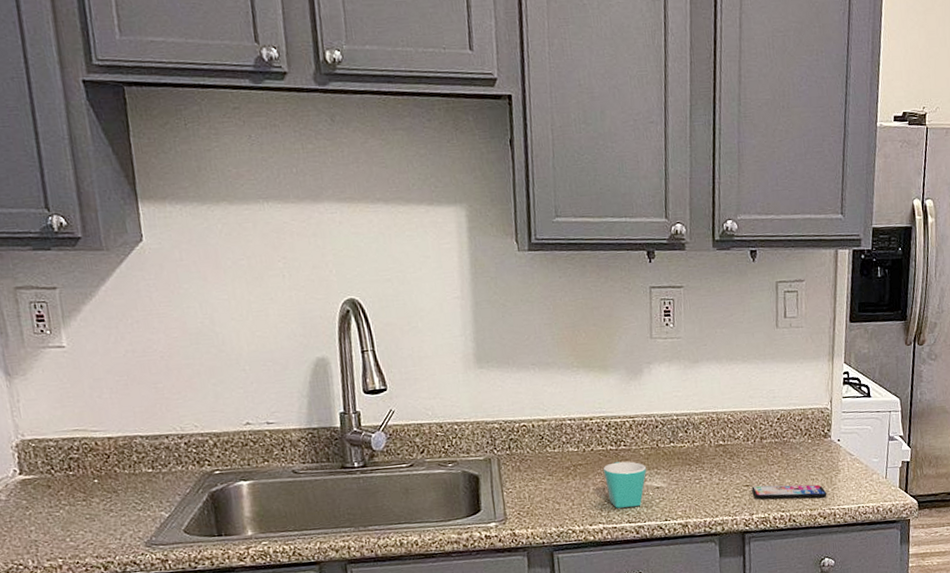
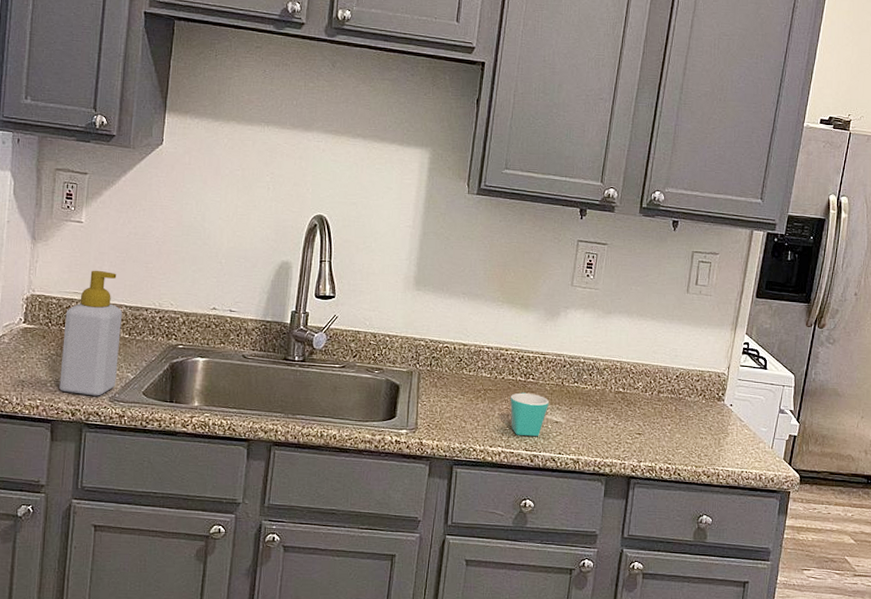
soap bottle: none [69,399,150,545] -> present [59,270,122,396]
smartphone: present [751,484,827,499] -> none [643,435,713,457]

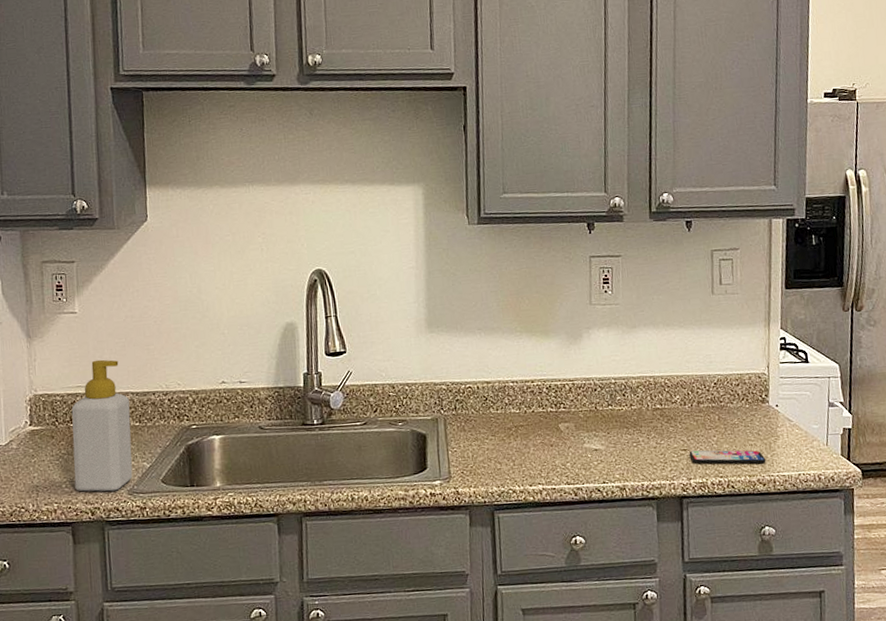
mug: present [510,392,550,437] -> none [544,423,586,470]
smartphone: none [643,435,713,457] -> present [689,450,766,464]

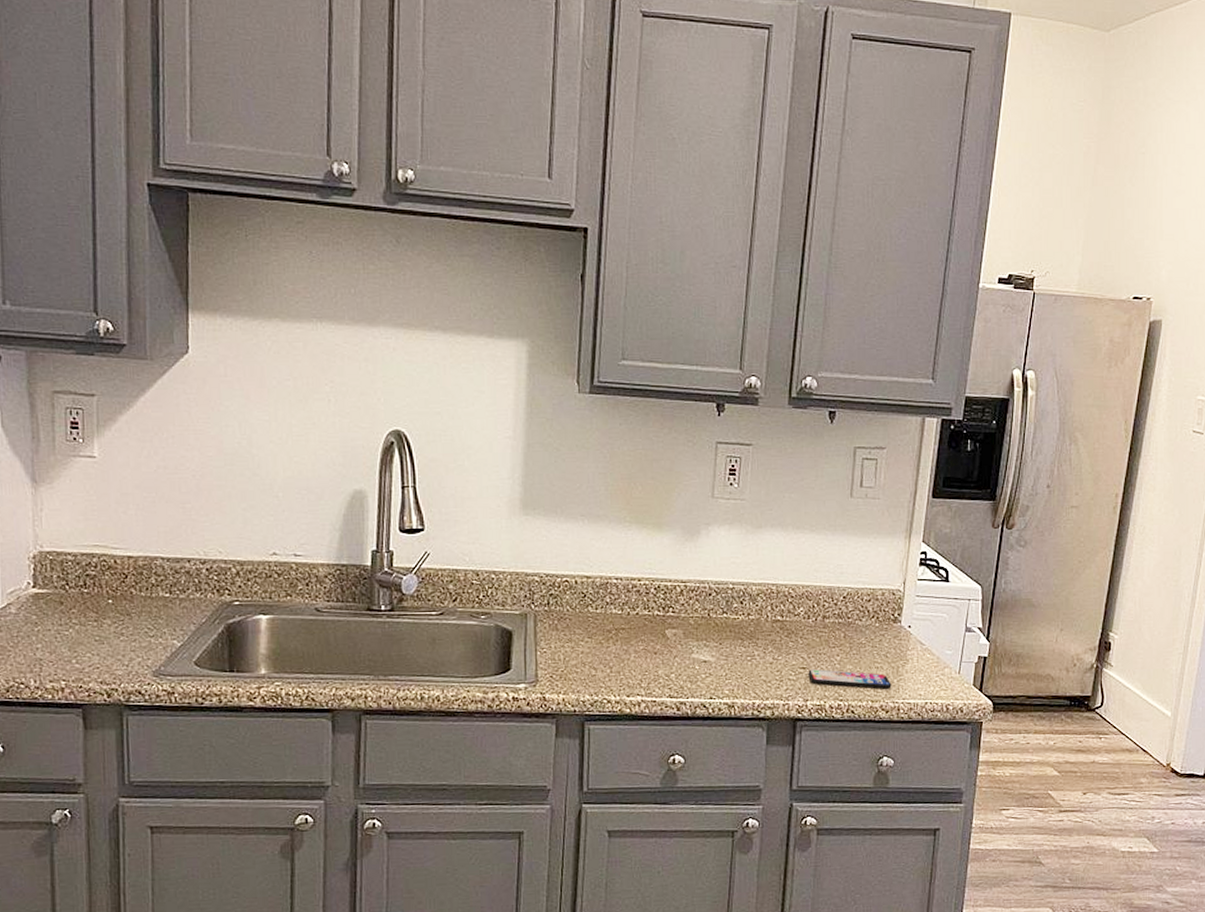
soap bottle: present [71,359,133,492] -> none [86,515,160,671]

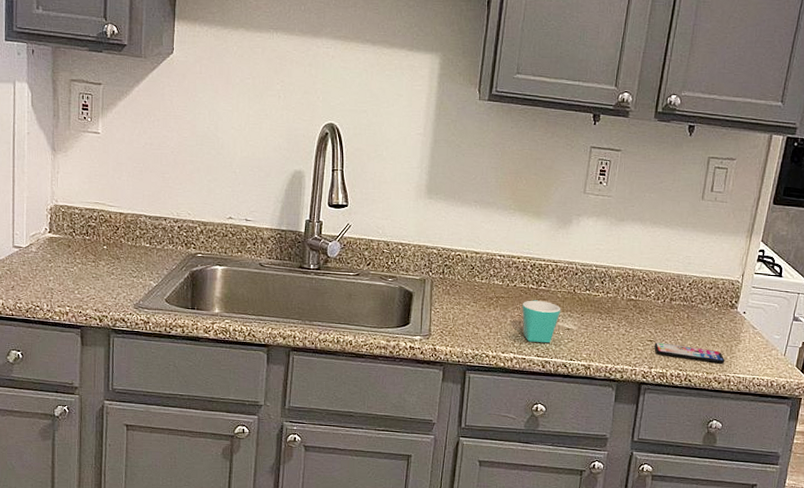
mug: none [648,629,695,681] -> present [522,300,561,344]

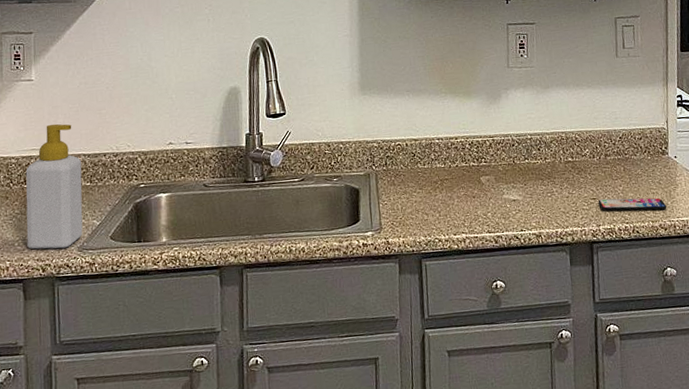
soap bottle: none [86,180,142,303] -> present [25,123,83,249]
mug: present [522,300,561,344] -> none [467,176,505,219]

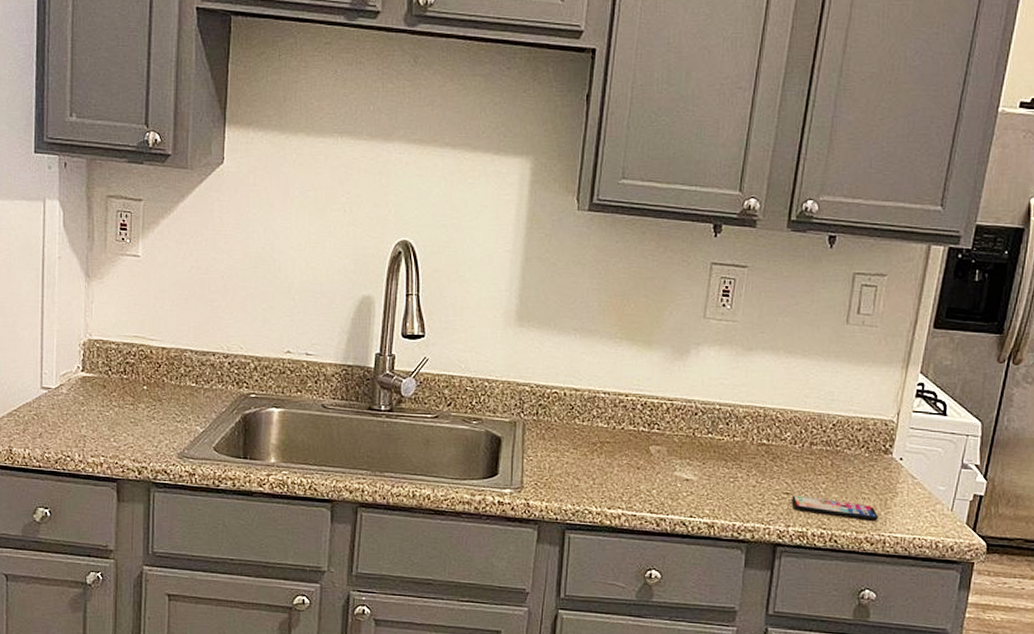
soap bottle: present [25,123,83,249] -> none [124,310,187,452]

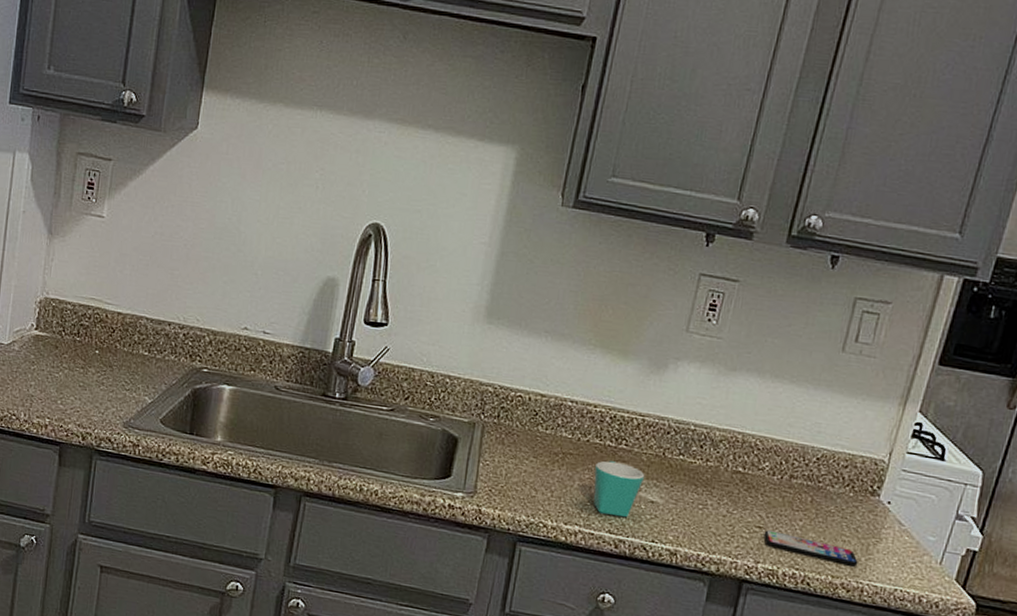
mug: none [631,445,679,497] -> present [593,460,645,518]

